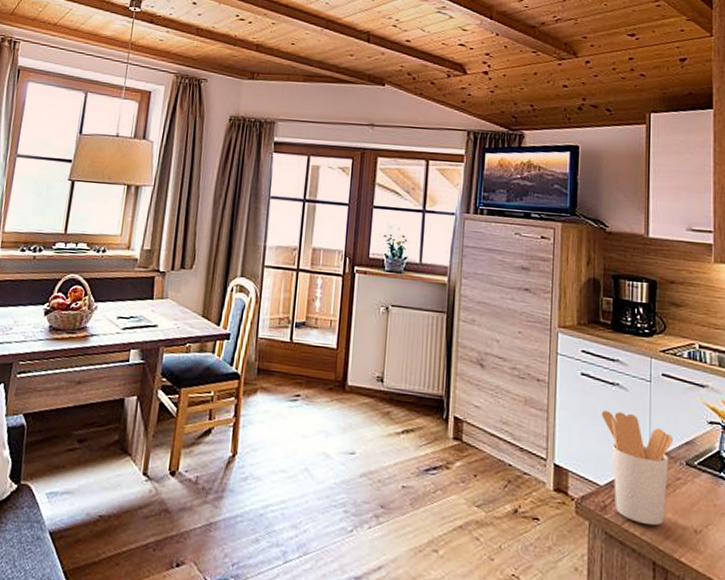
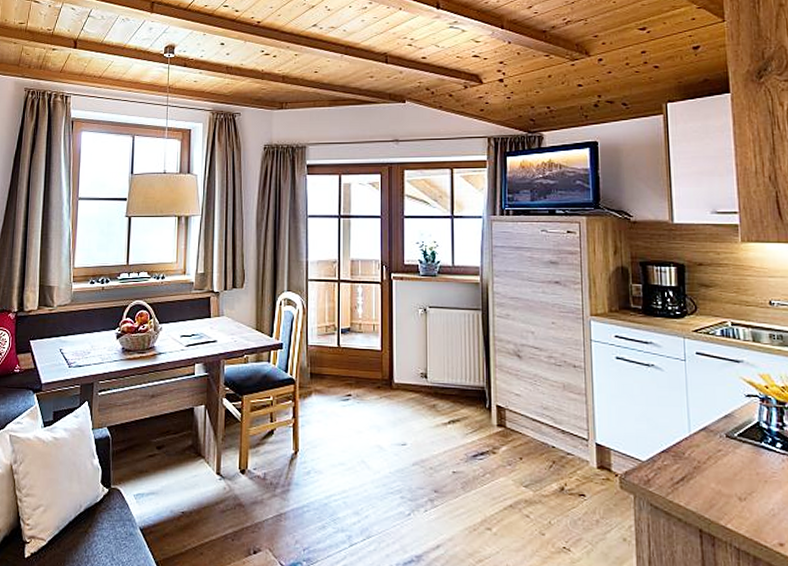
utensil holder: present [601,410,673,526] -> none [638,391,711,496]

